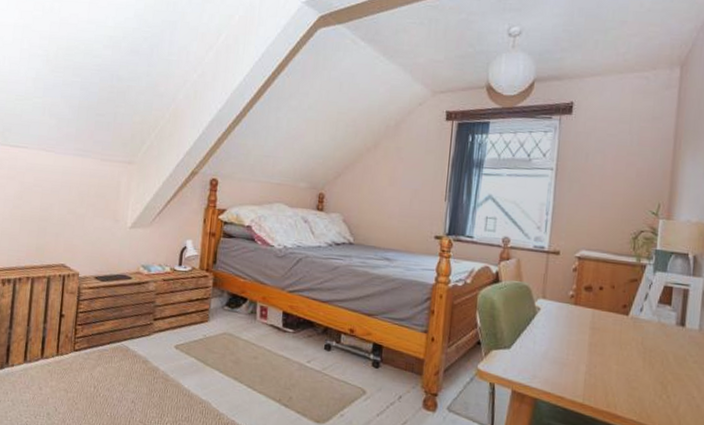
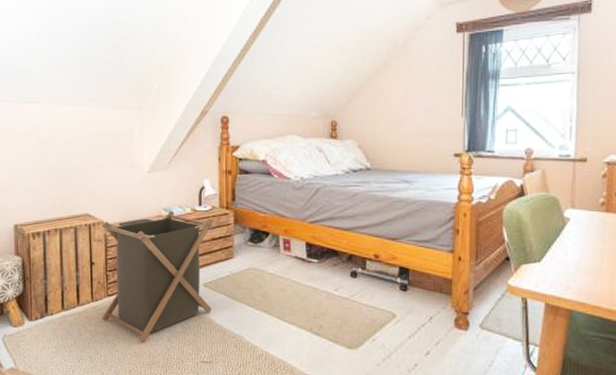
laundry basket: none [65,268,192,402] -> present [102,211,214,343]

